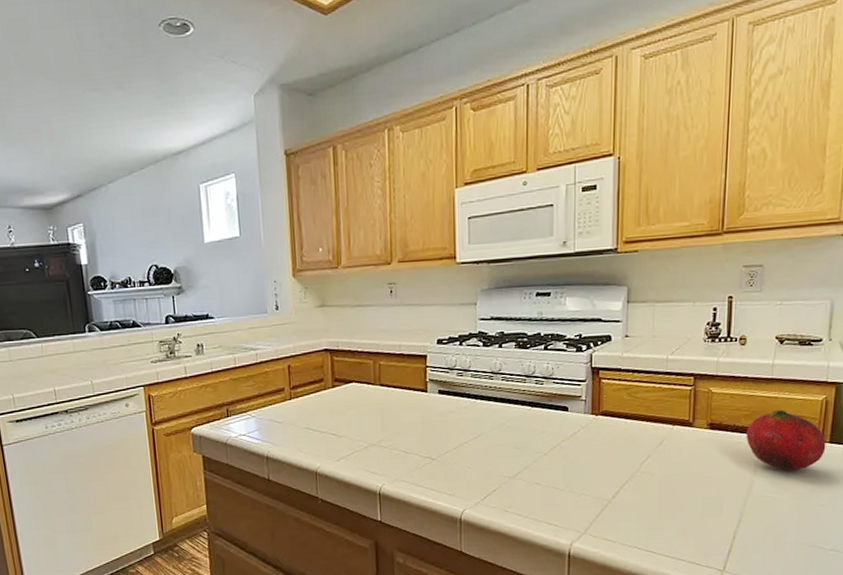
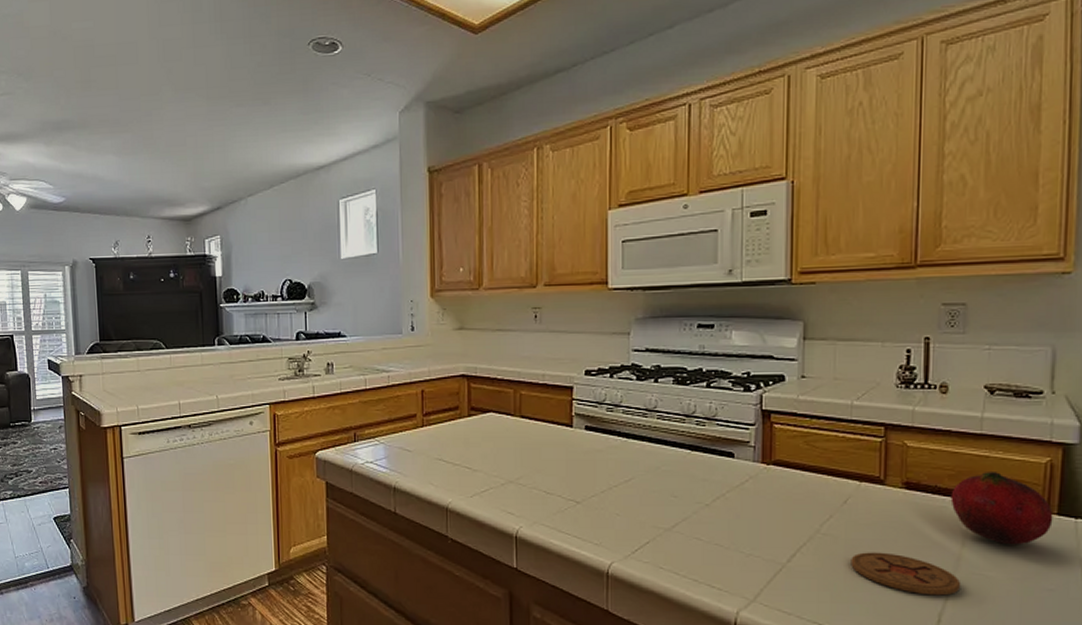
coaster: none [664,484,753,518] -> present [851,552,961,596]

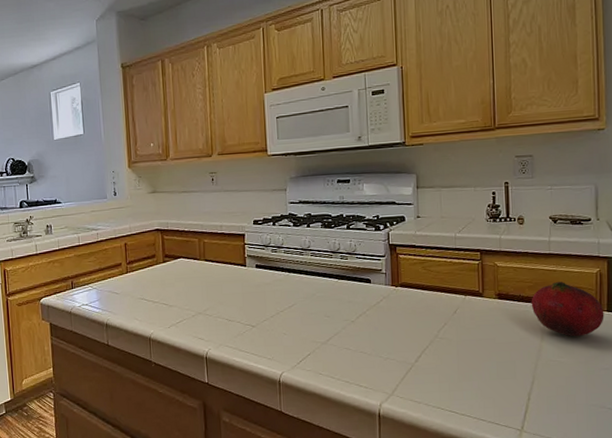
coaster: present [851,552,961,596] -> none [462,349,543,380]

